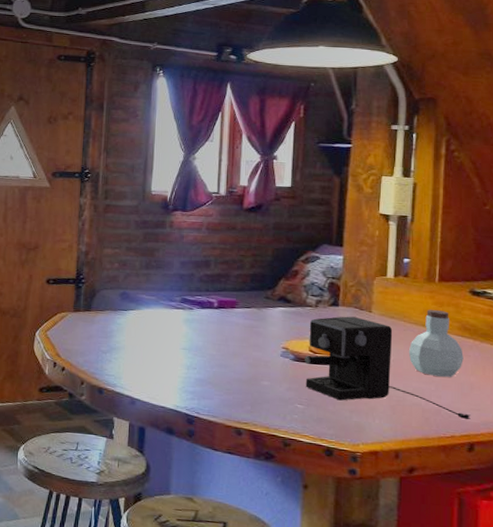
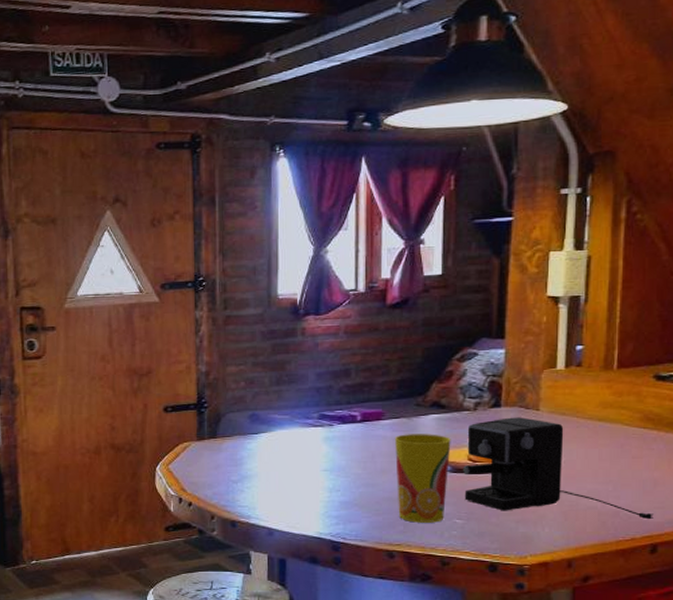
cup: none [245,322,295,406] -> present [394,434,451,523]
jar: present [408,309,464,377] -> none [582,400,646,475]

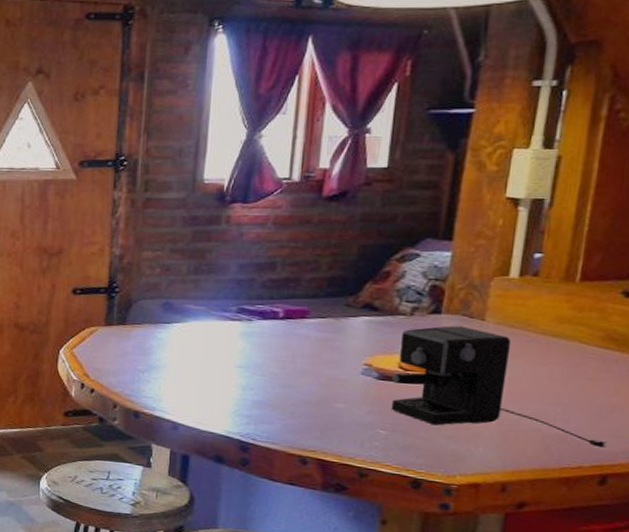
cup: present [394,434,451,523] -> none [315,335,382,431]

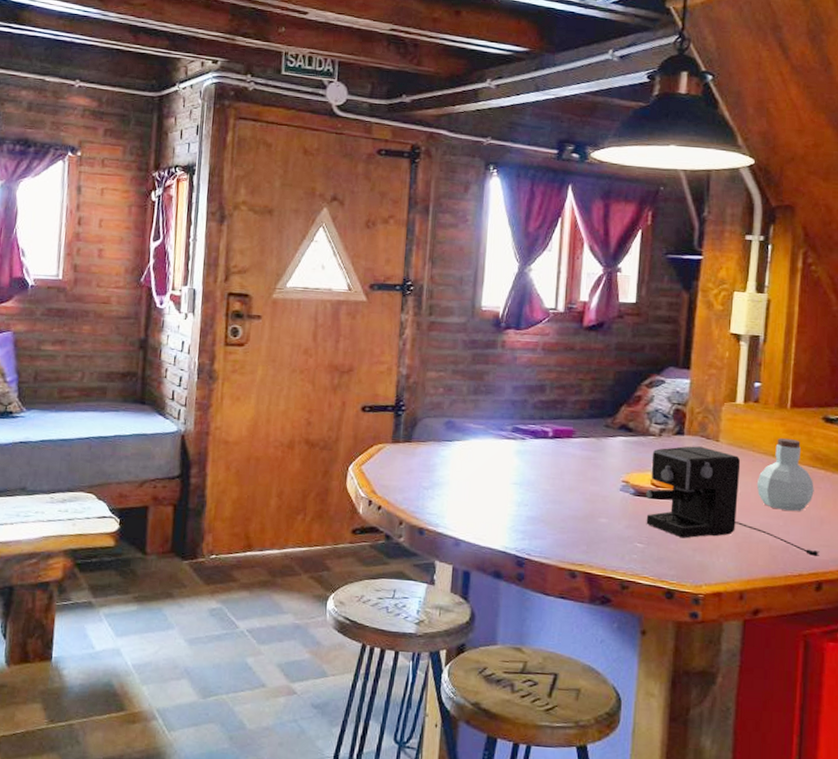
jar: none [529,315,605,398] -> present [756,438,814,511]

